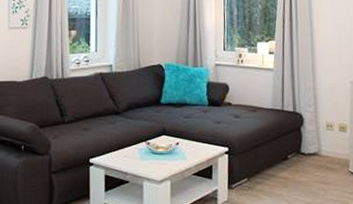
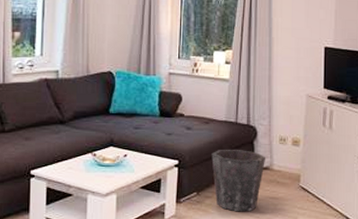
waste bin: none [260,135,313,197] -> present [211,149,265,212]

